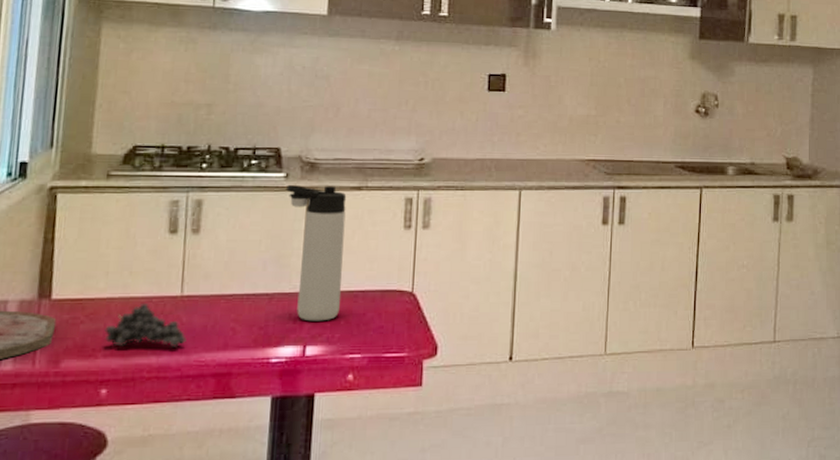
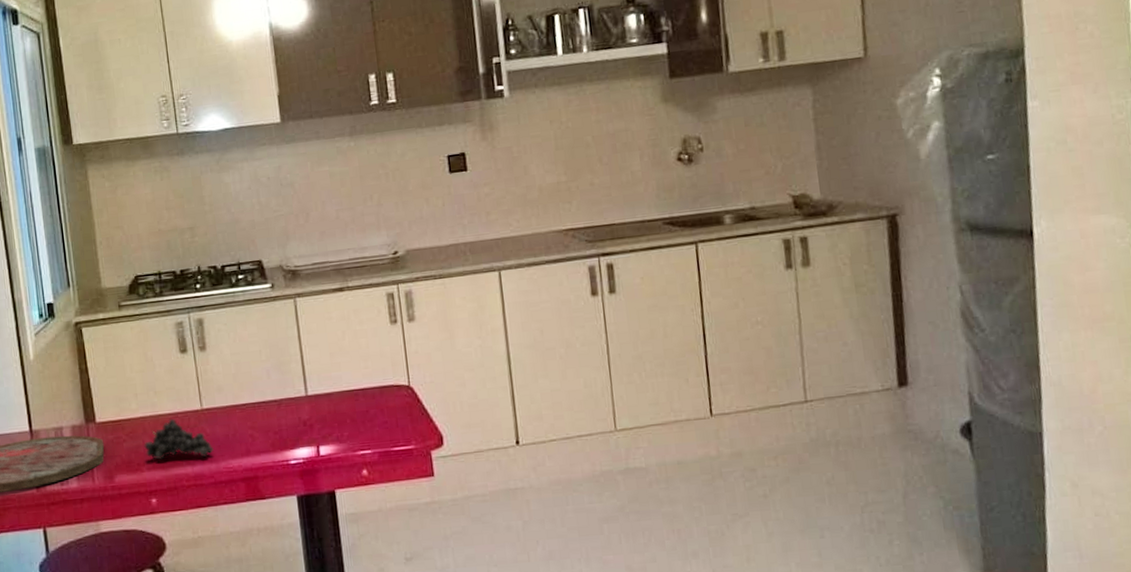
thermos bottle: present [286,184,347,321] -> none [274,290,344,423]

